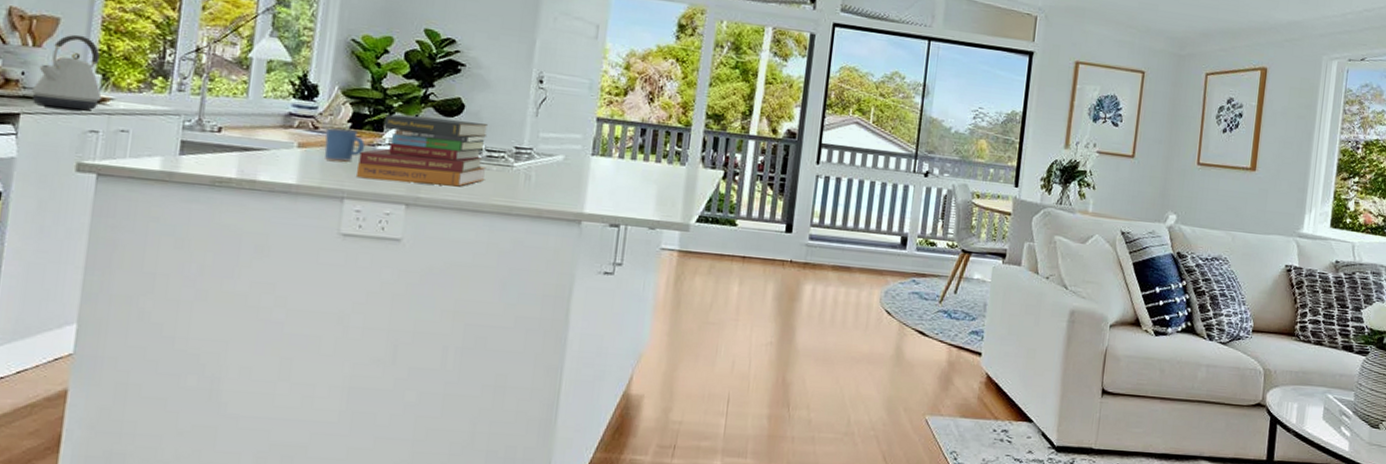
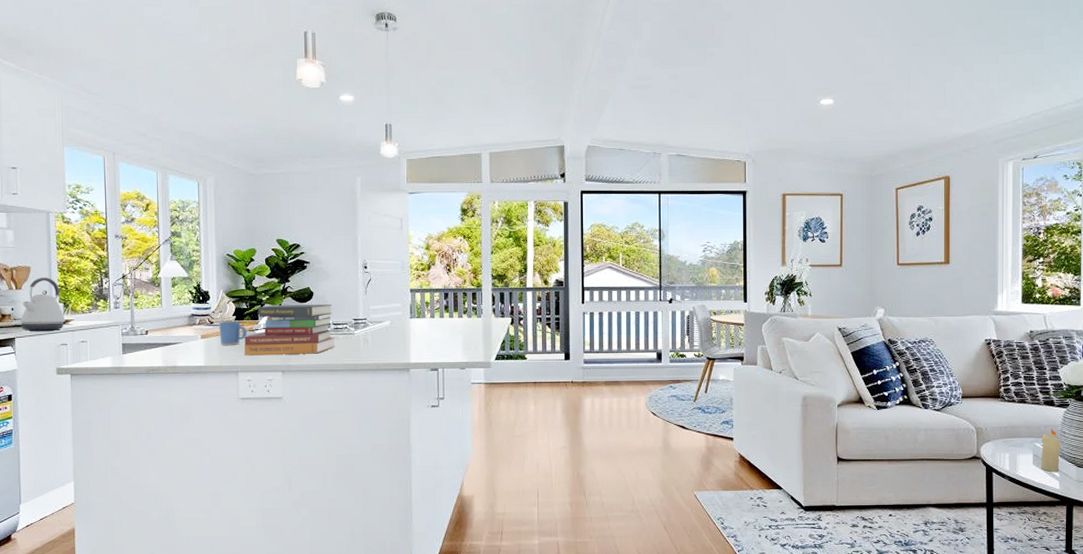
candle: none [1331,378,1356,432] -> present [1041,428,1061,473]

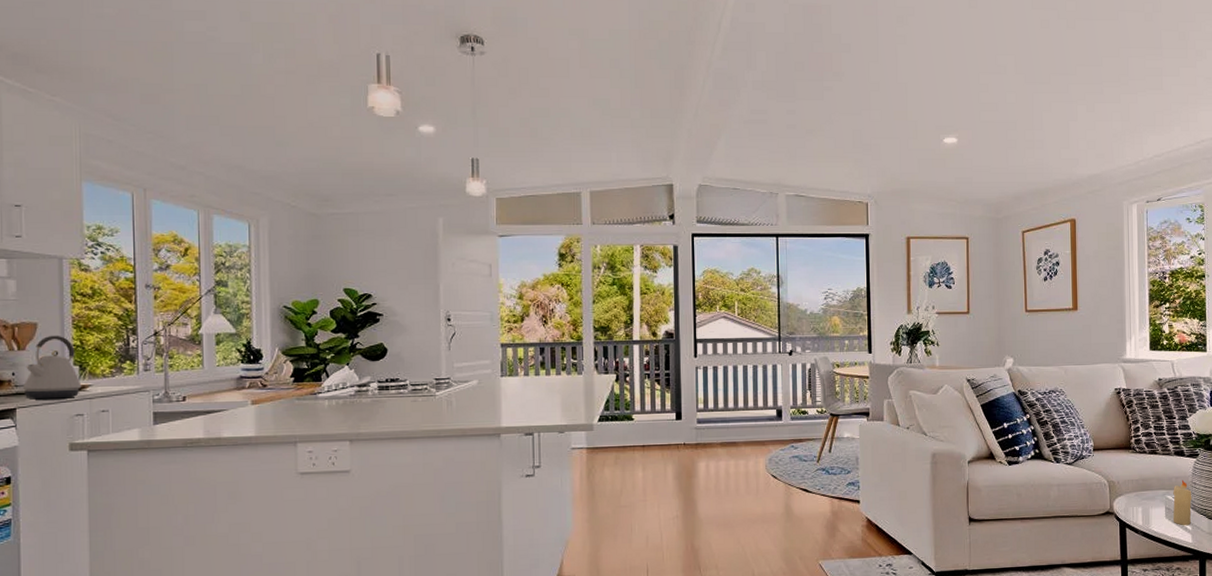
mug: present [219,321,248,345] -> none [274,384,308,412]
books: present [244,305,335,356] -> none [304,363,414,424]

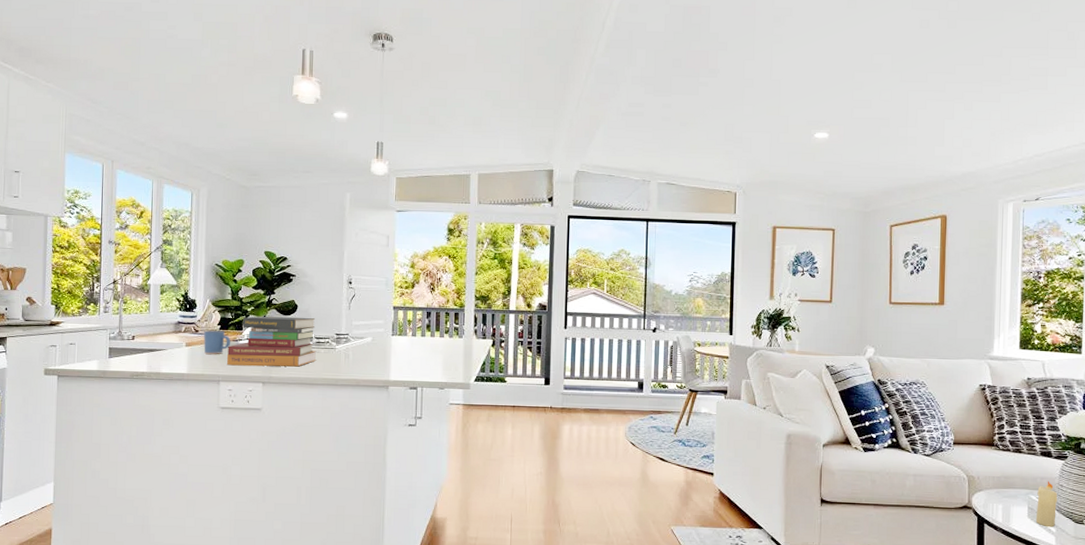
kettle: present [22,335,82,400] -> none [12,278,56,332]
mug: none [274,384,308,412] -> present [204,330,231,354]
books: none [304,363,414,424] -> present [227,316,317,367]

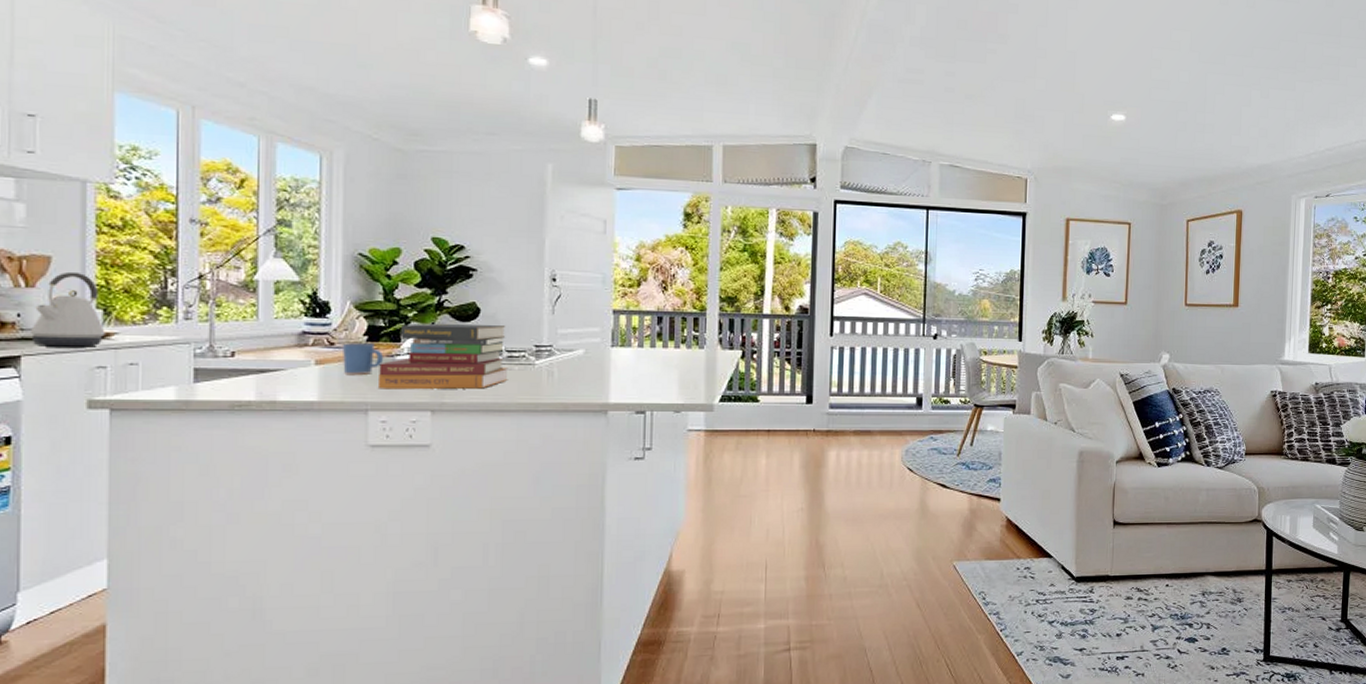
kettle: none [12,278,56,332] -> present [29,271,105,347]
candle: present [1036,481,1058,528] -> none [1321,488,1341,536]

